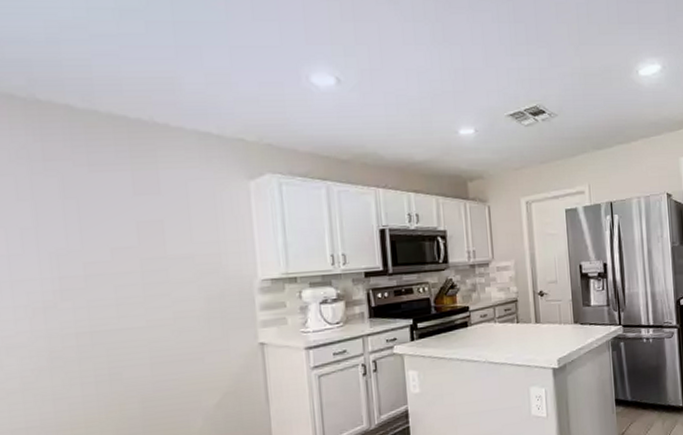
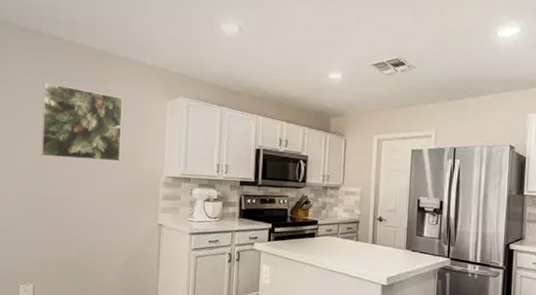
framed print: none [51,171,191,276] -> present [41,83,123,162]

